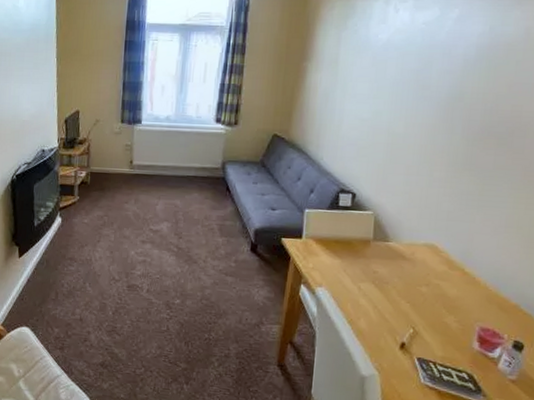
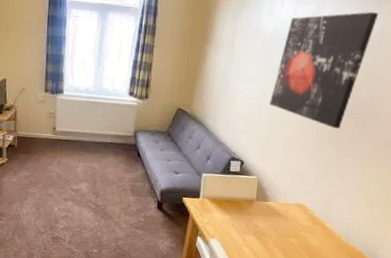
wall art: none [386,11,521,152] -> present [270,11,379,130]

